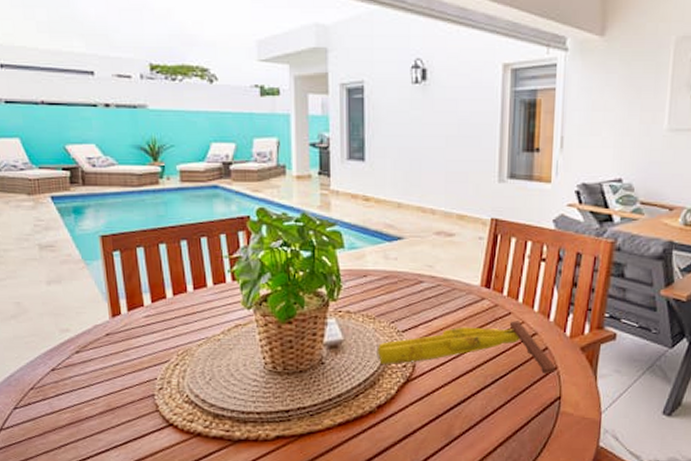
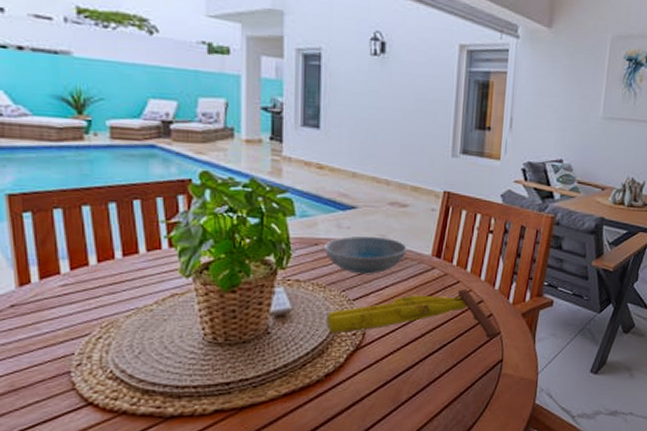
dish: none [372,266,455,305] -> present [323,235,407,274]

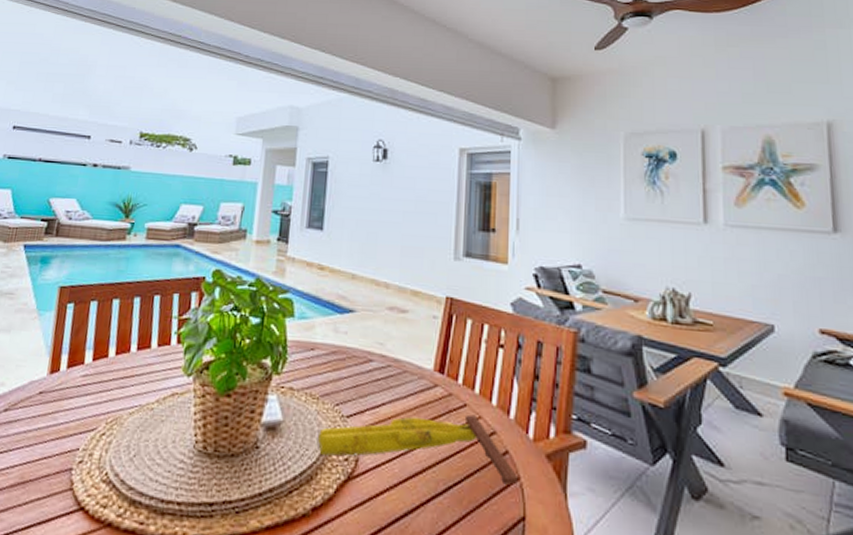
dish: present [323,235,407,274] -> none [319,342,406,387]

